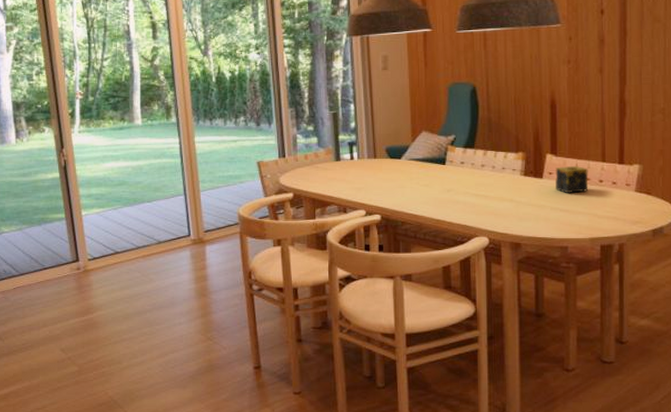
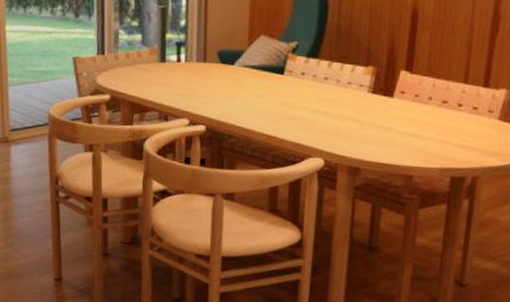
candle: present [555,165,589,193] -> none [407,85,447,117]

